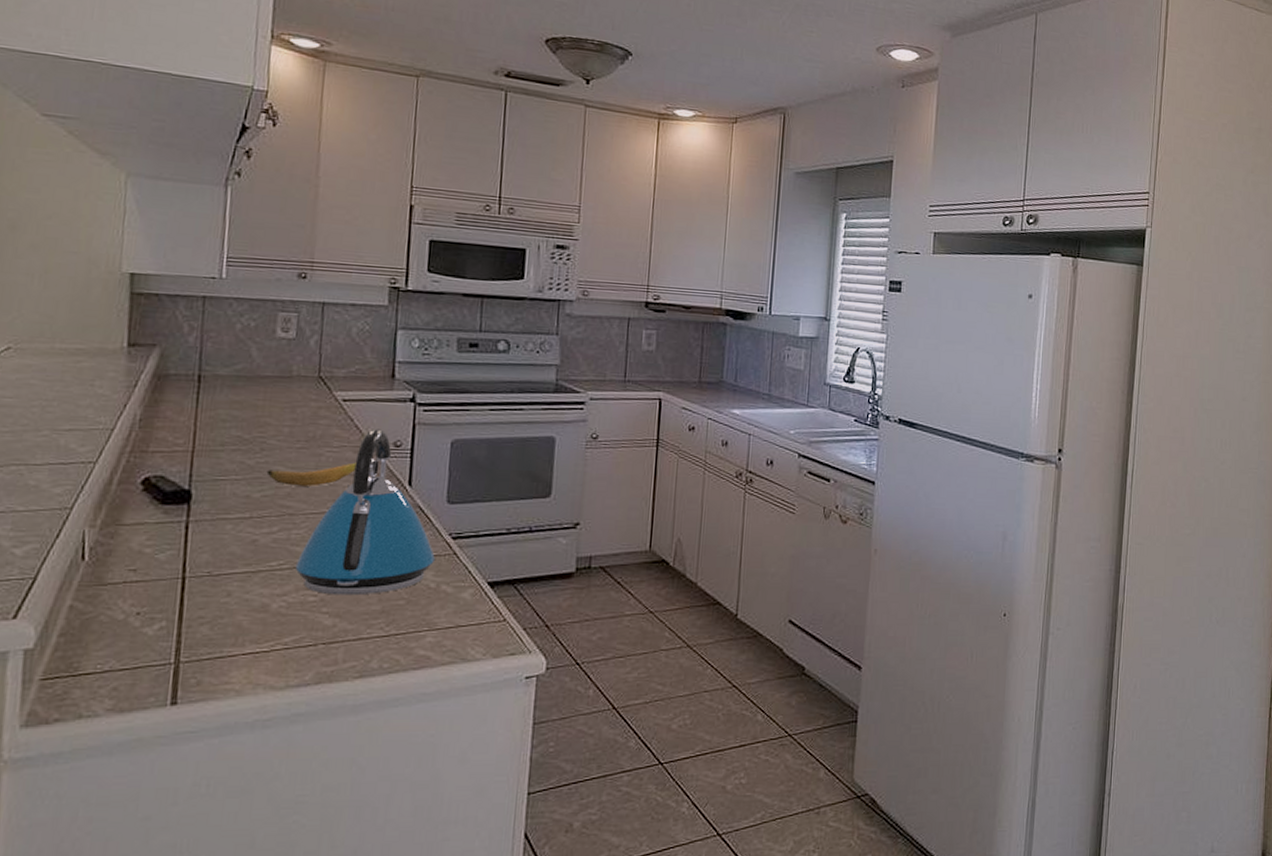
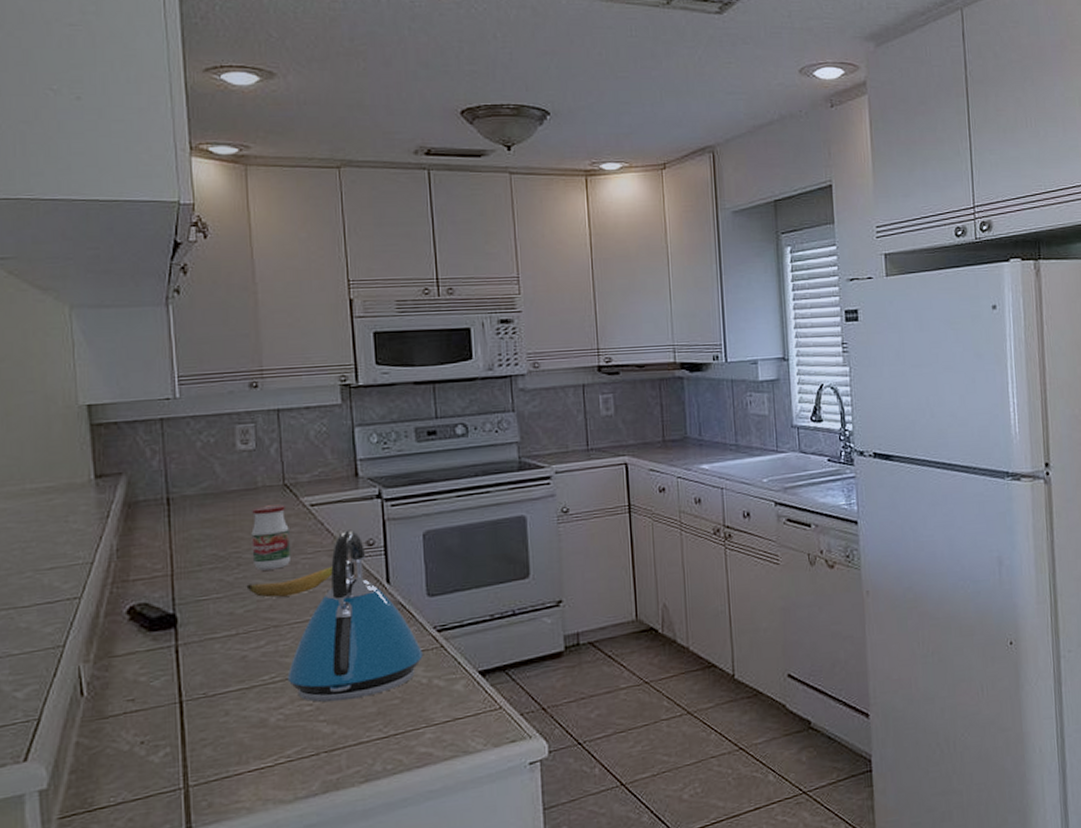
jar: none [276,395,319,459] -> present [251,504,292,571]

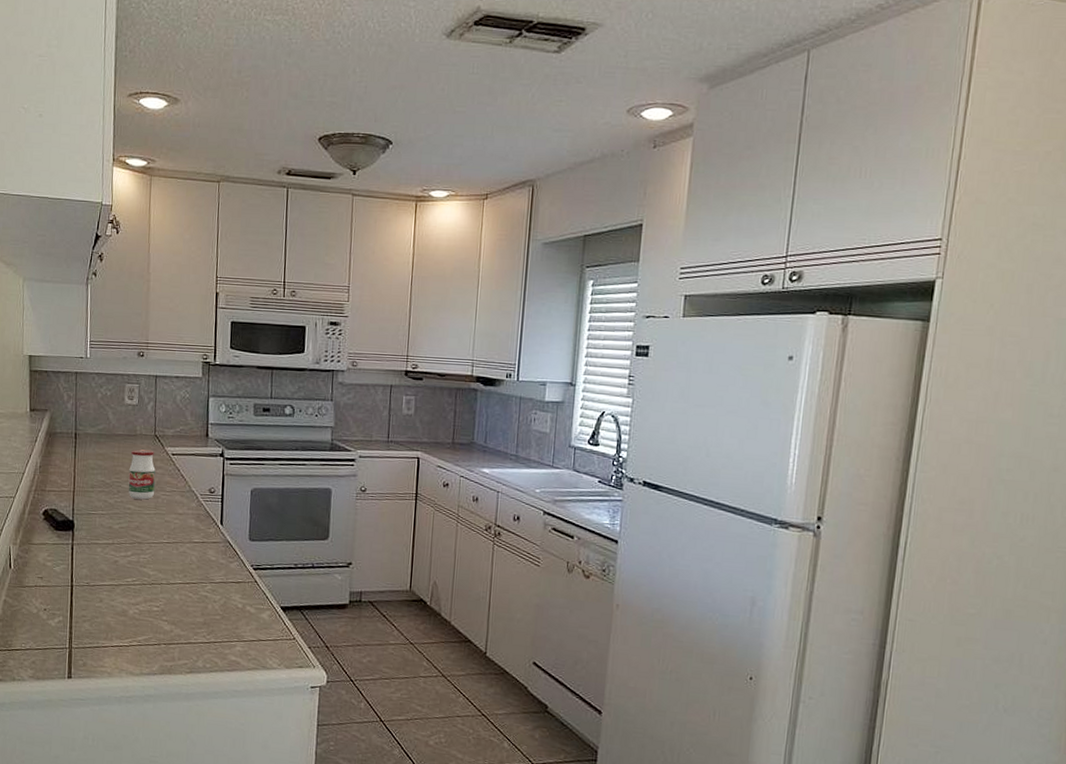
banana: present [246,566,333,598] -> none [122,504,183,522]
kettle: present [287,529,423,703] -> none [143,478,241,609]

